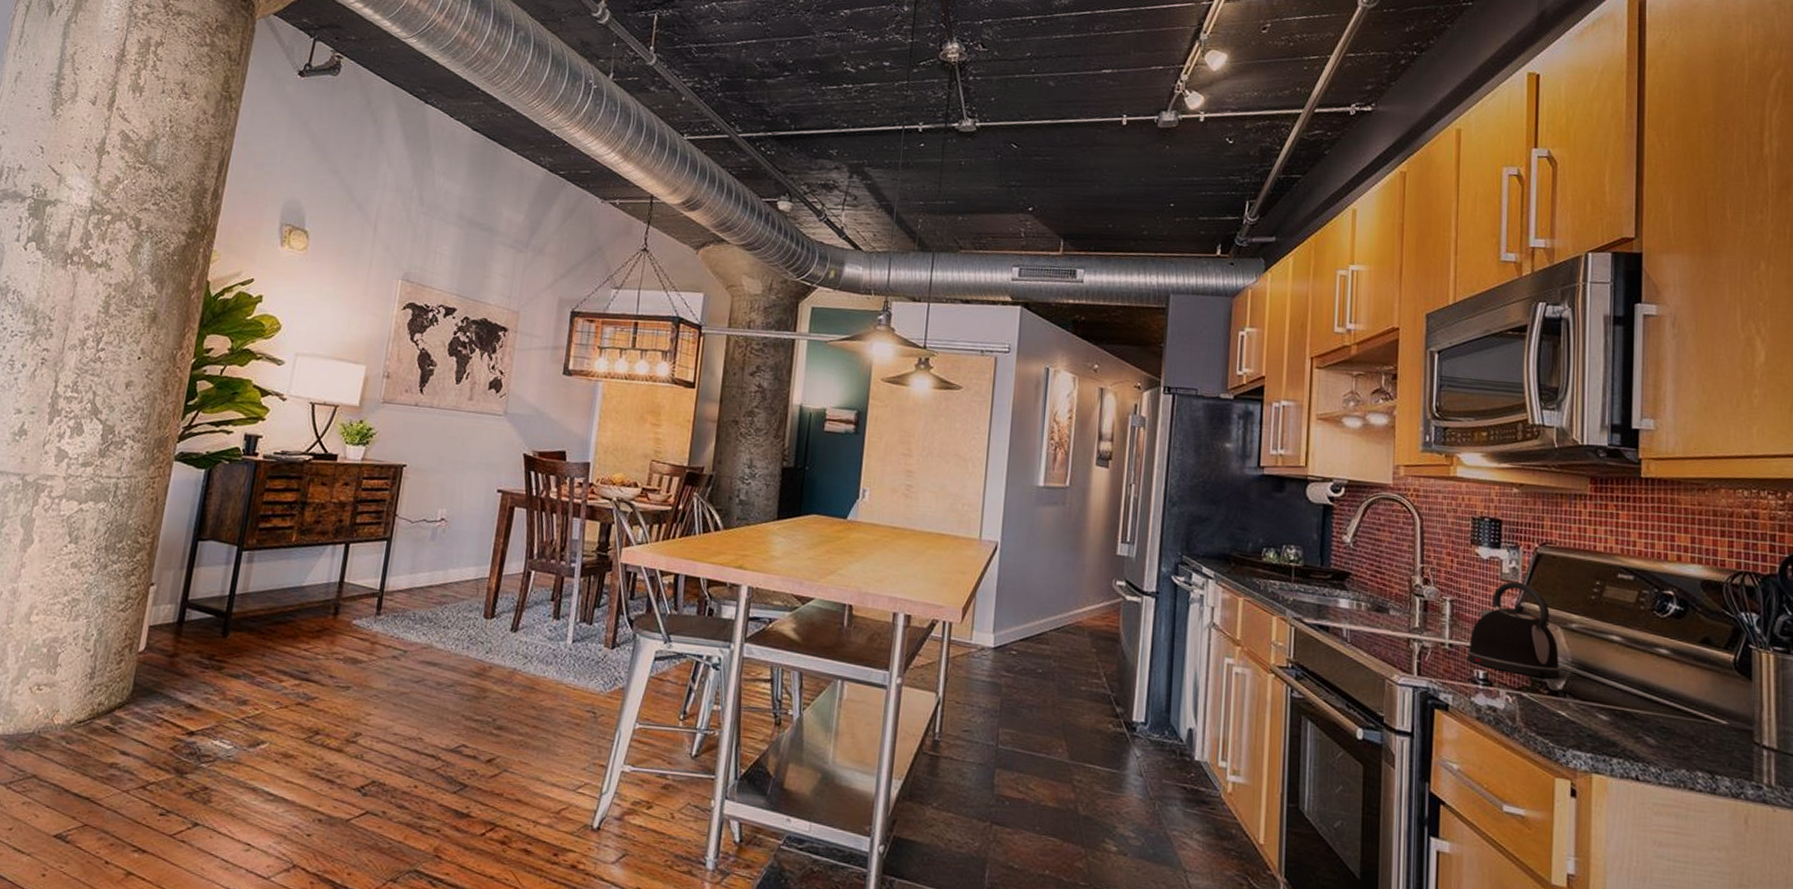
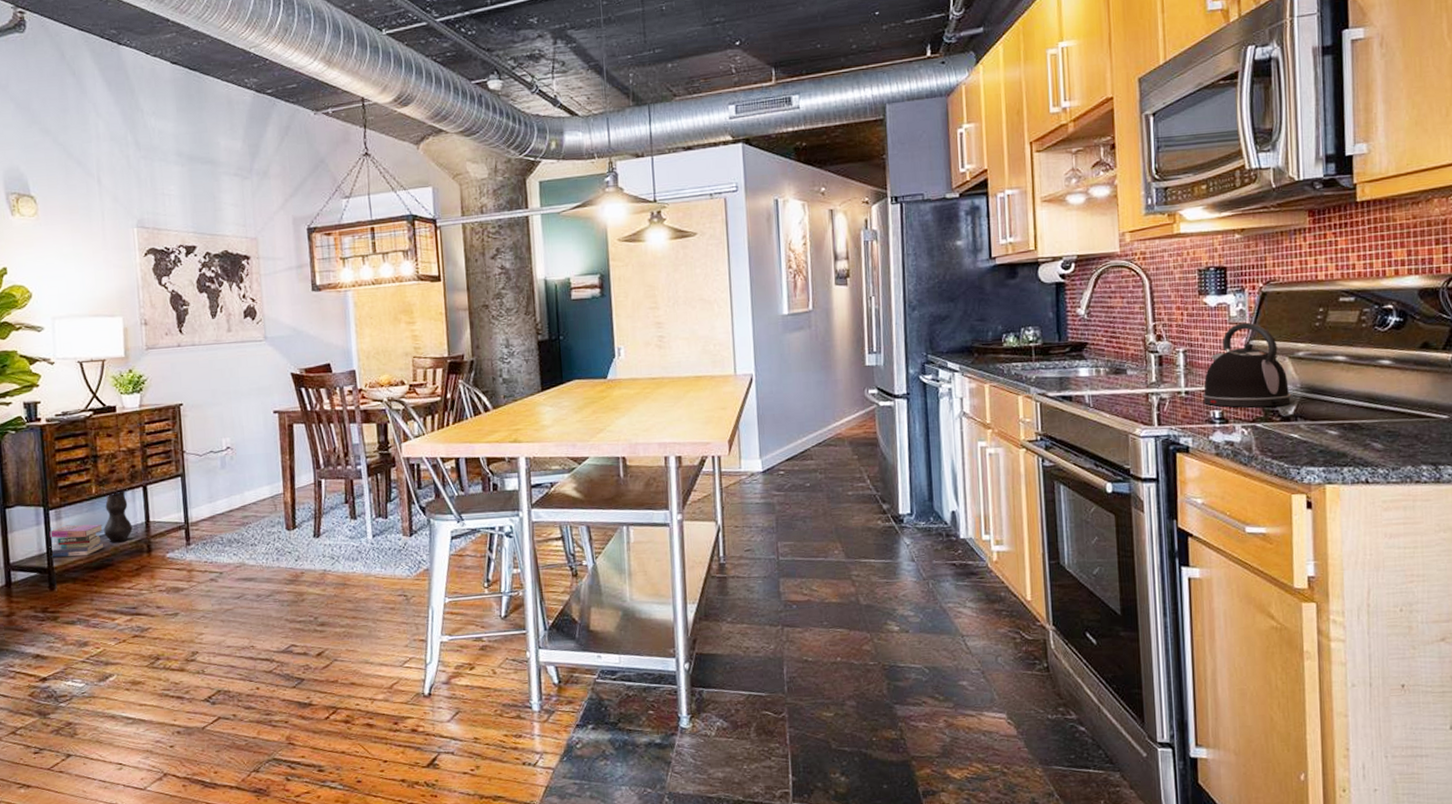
books: none [232,570,294,607] -> present [49,524,103,557]
vase: none [293,543,329,599] -> present [104,489,133,543]

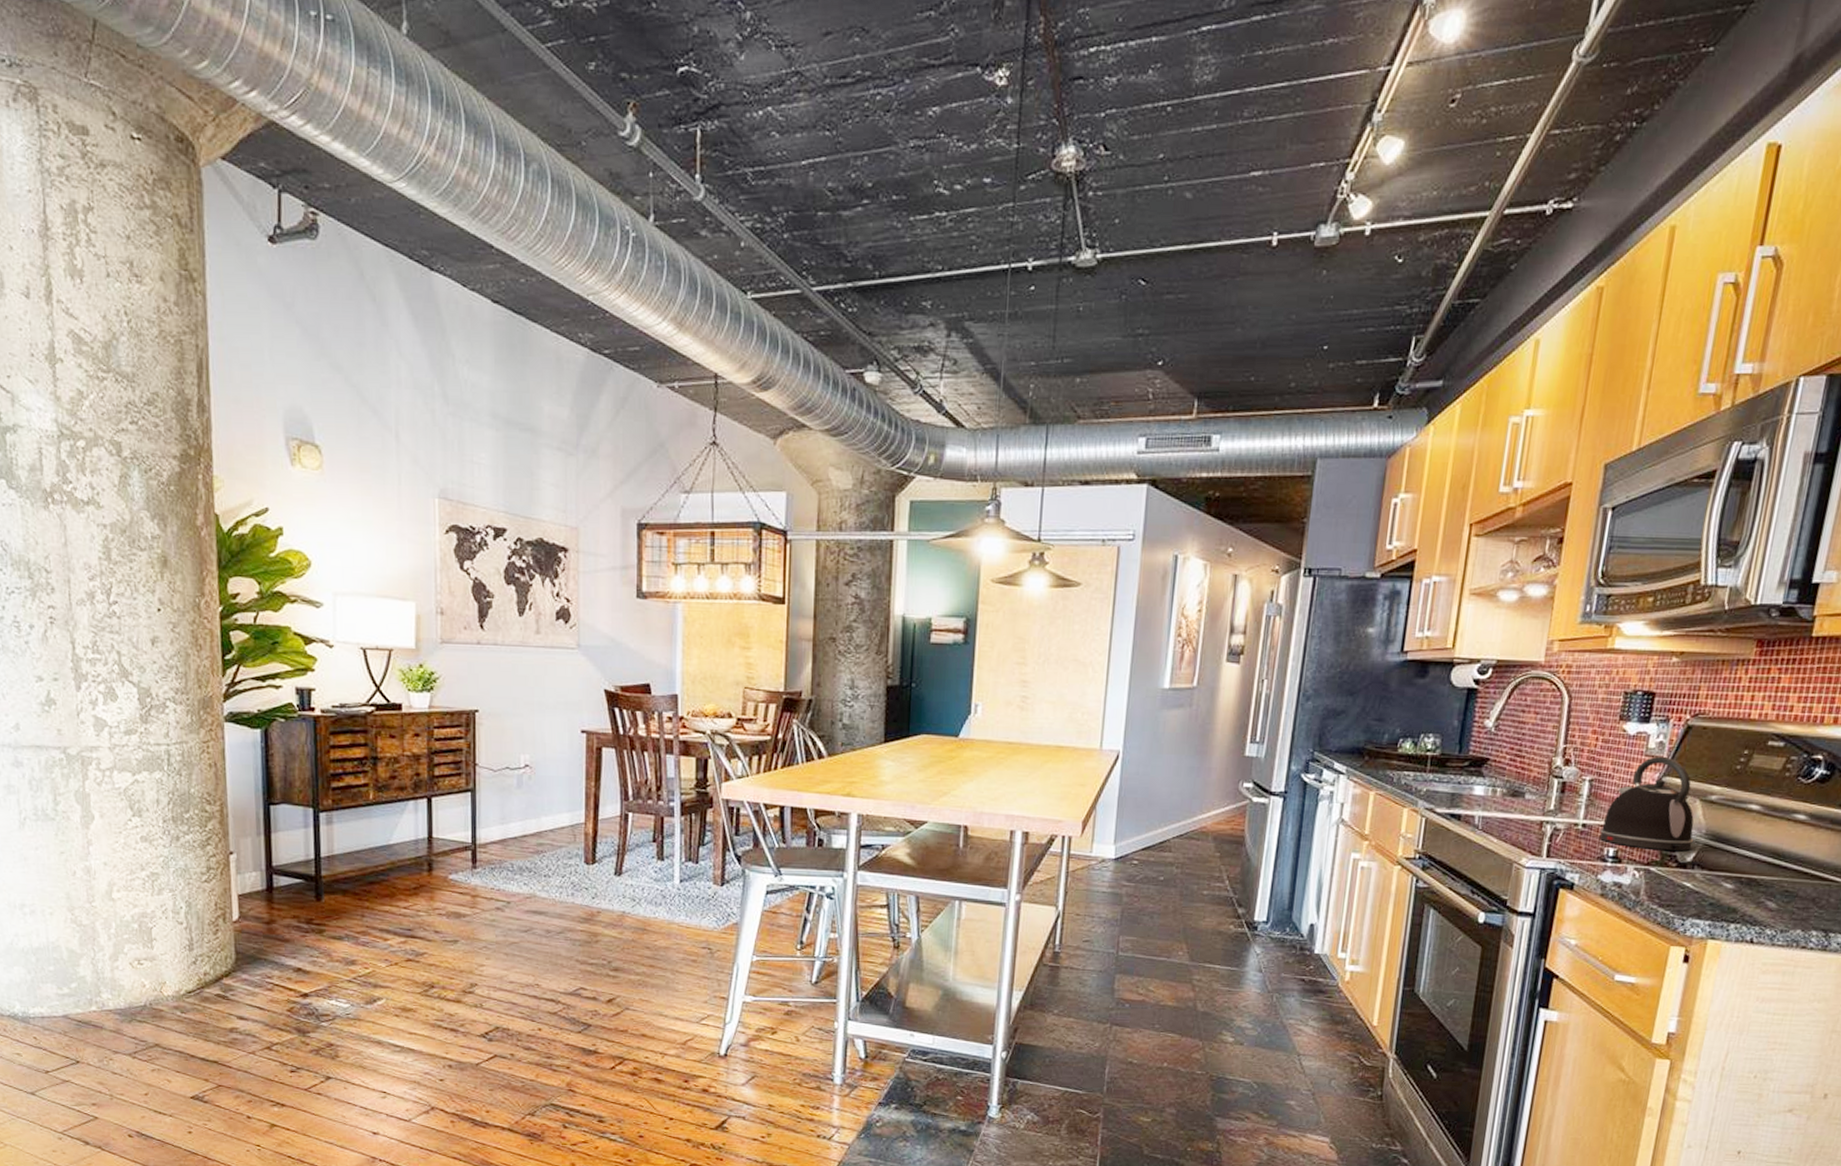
books: present [49,524,103,557] -> none [318,831,379,868]
vase: present [104,489,133,543] -> none [380,799,413,857]

